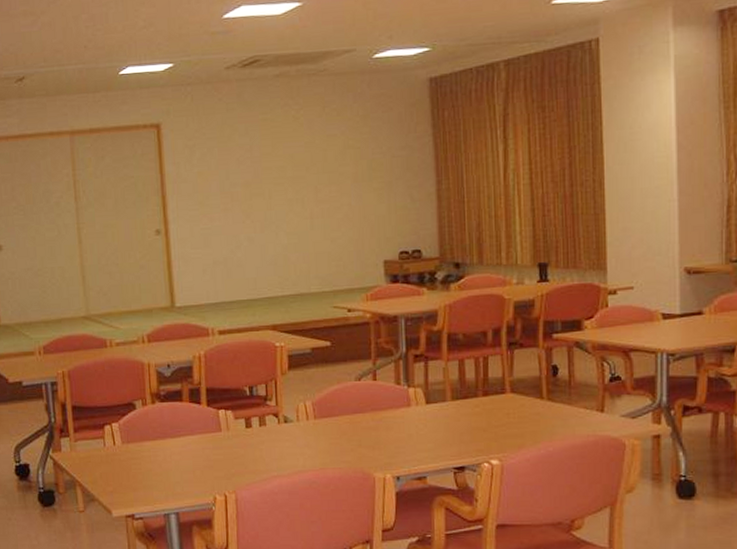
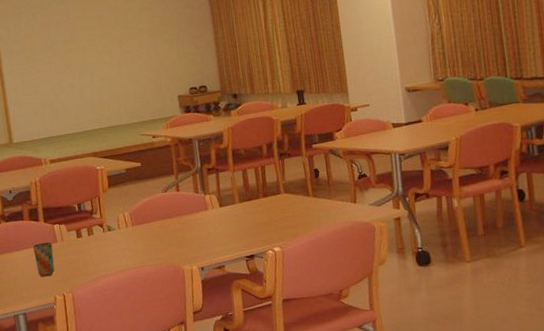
cup: none [192,430,217,472] -> present [33,242,55,277]

